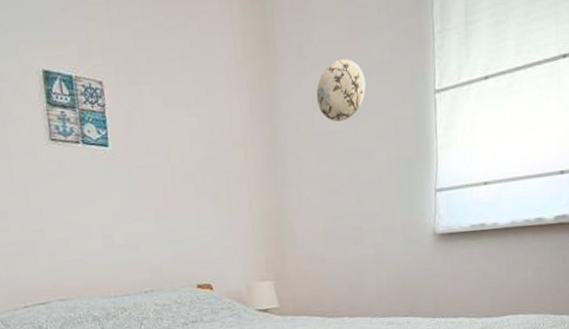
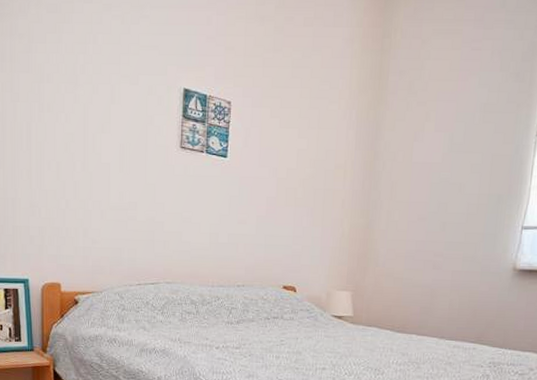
decorative plate: present [316,59,366,121] -> none [418,97,469,154]

